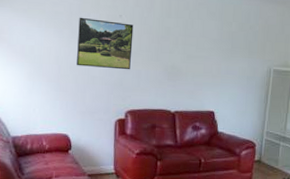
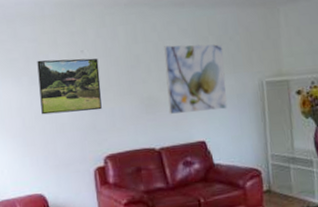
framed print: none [187,24,243,87] -> present [163,44,227,114]

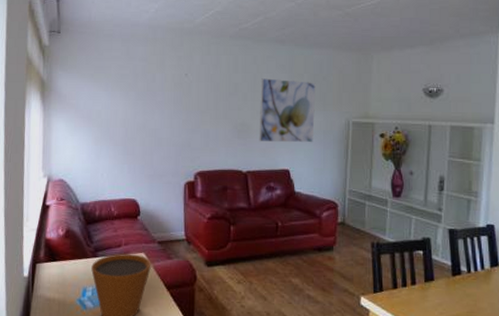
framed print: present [37,58,102,115] -> none [143,78,200,130]

